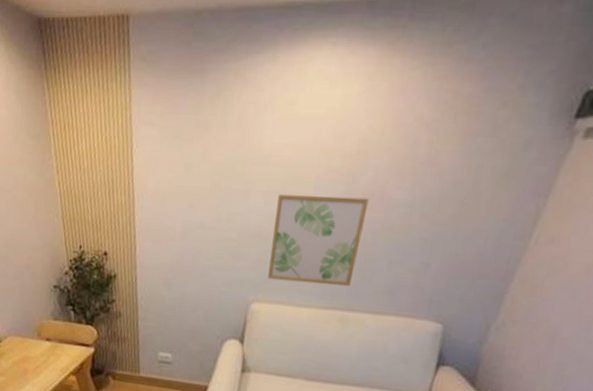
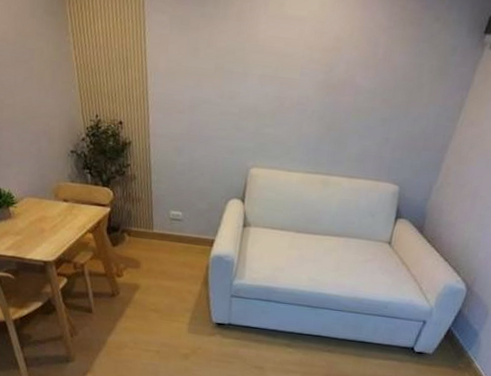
wall art: present [267,194,369,287] -> none [264,78,343,156]

